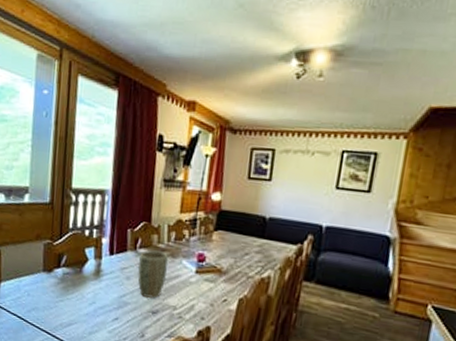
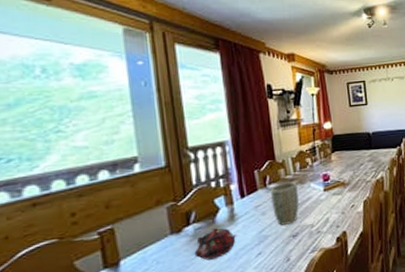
teapot: none [59,278,99,309] -> present [194,228,237,260]

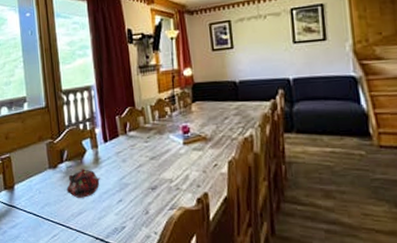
plant pot: present [271,181,299,226] -> none [131,131,158,175]

